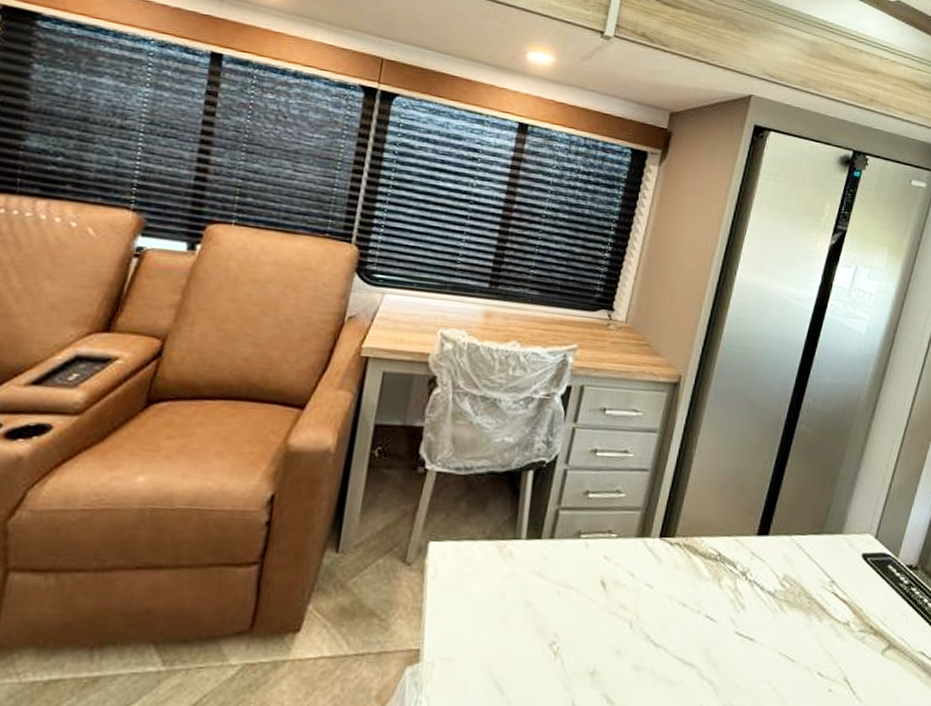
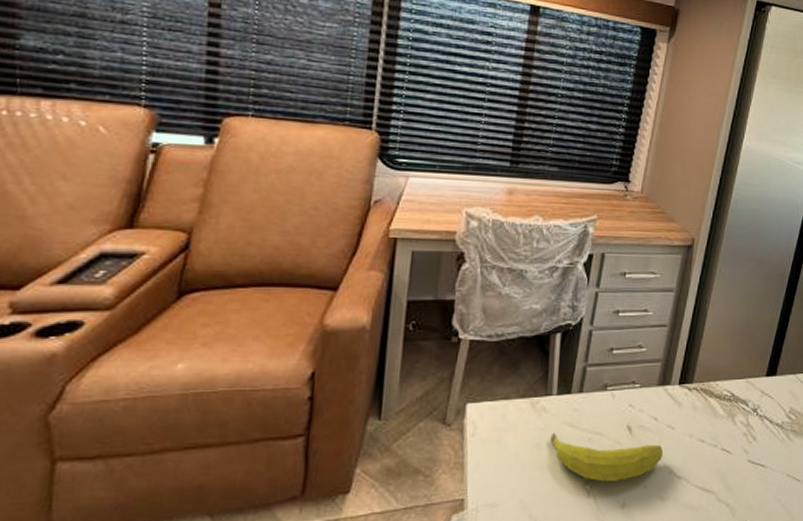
fruit: none [516,582,640,644] -> present [550,433,664,482]

